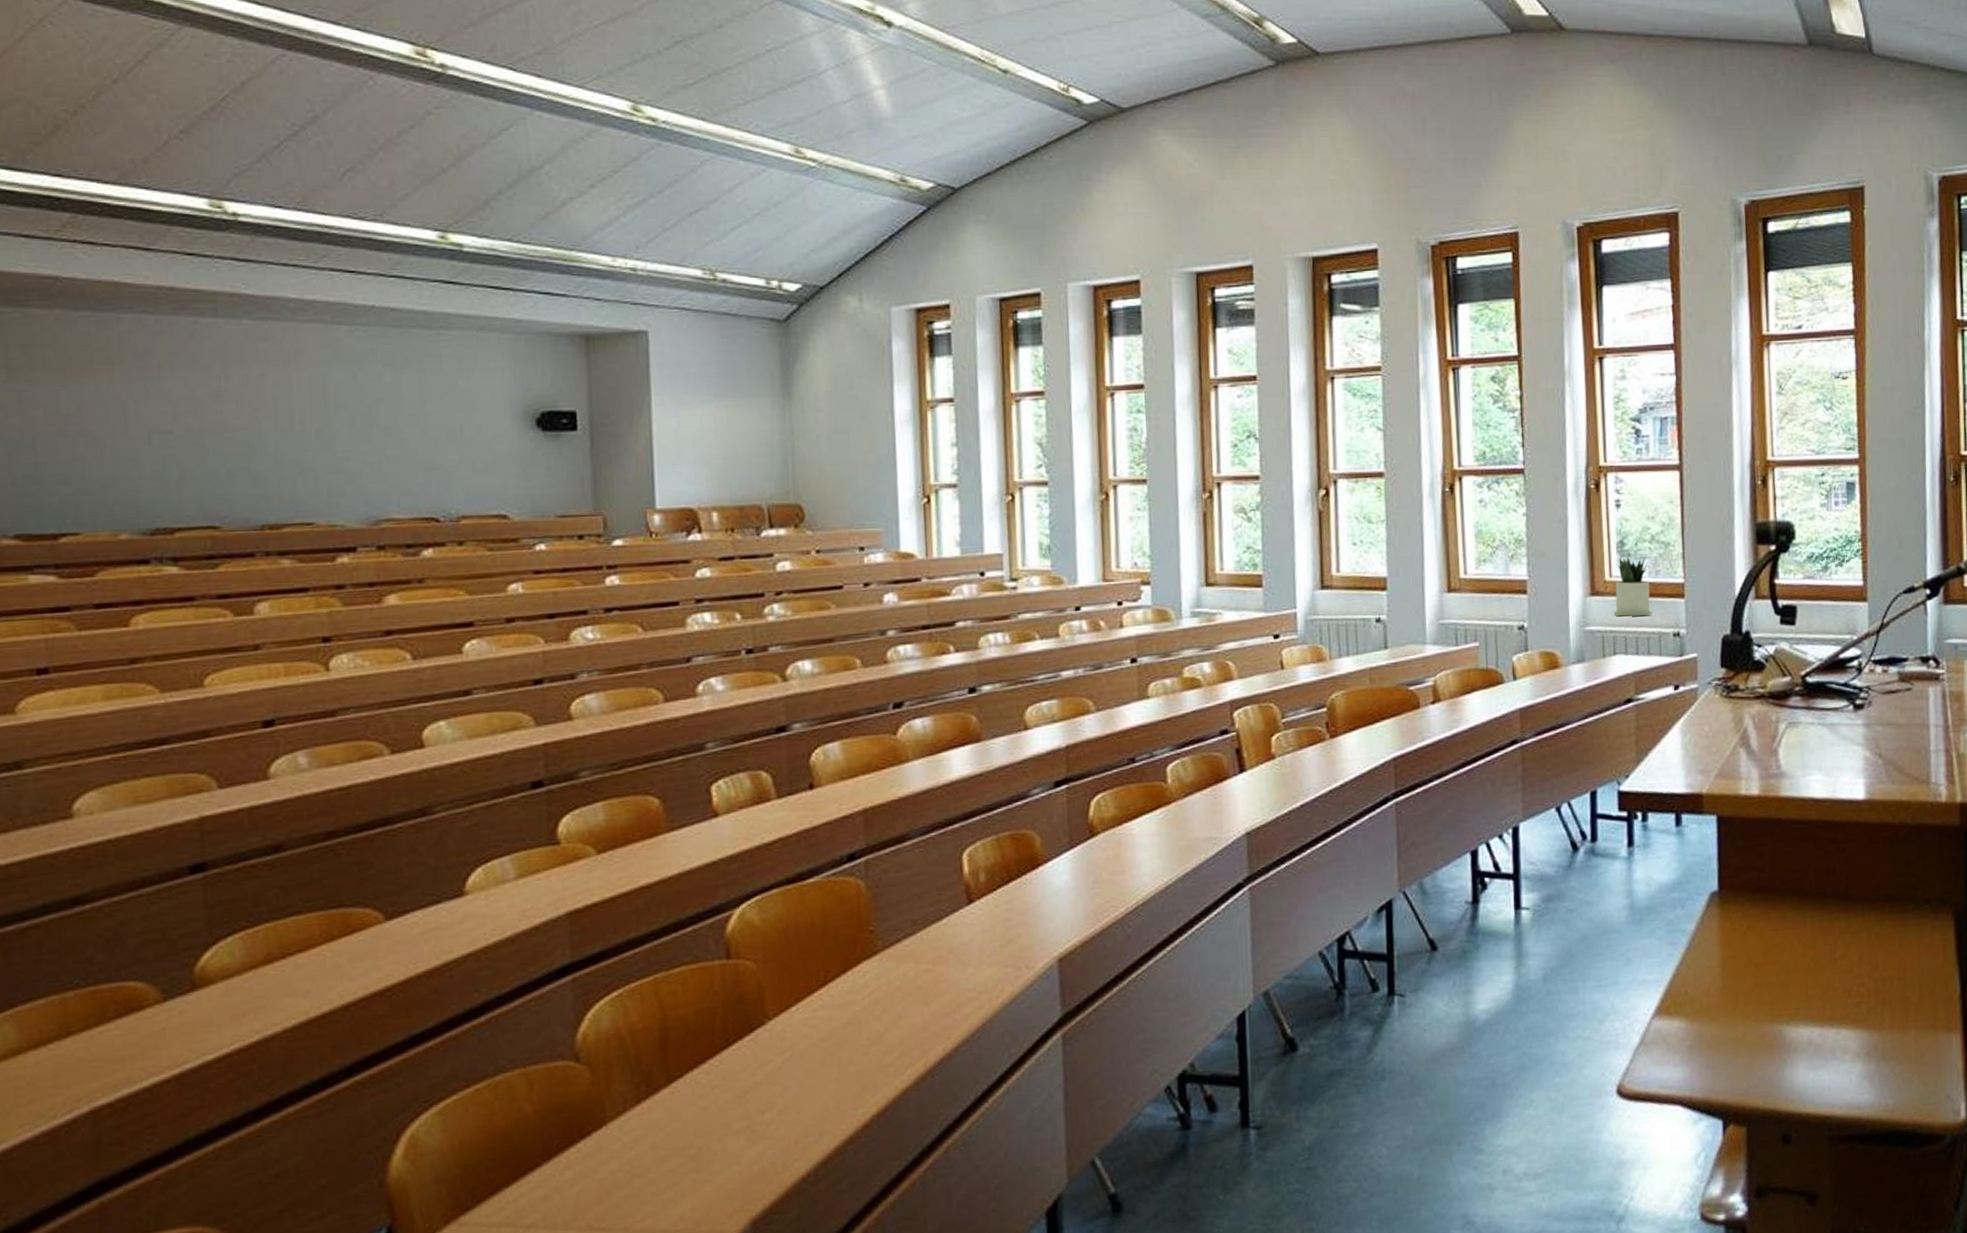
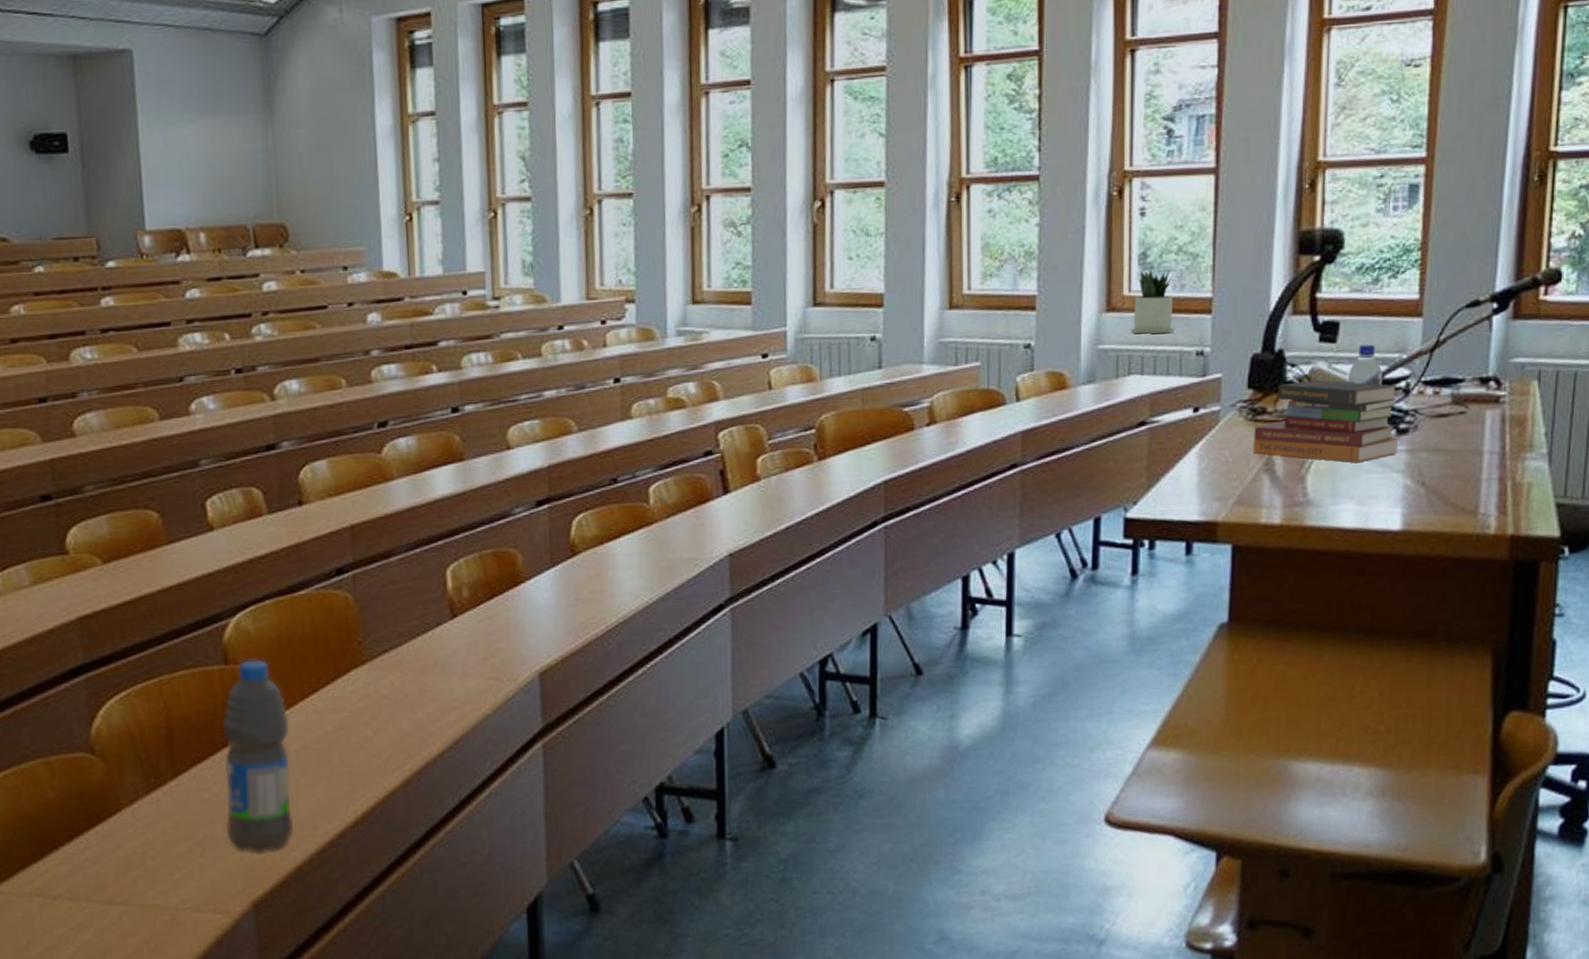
water bottle: none [721,951,798,1164] -> present [221,658,295,853]
books: none [1729,659,1857,737] -> present [1253,380,1400,463]
bottle: none [1807,626,1838,665] -> present [1347,344,1383,386]

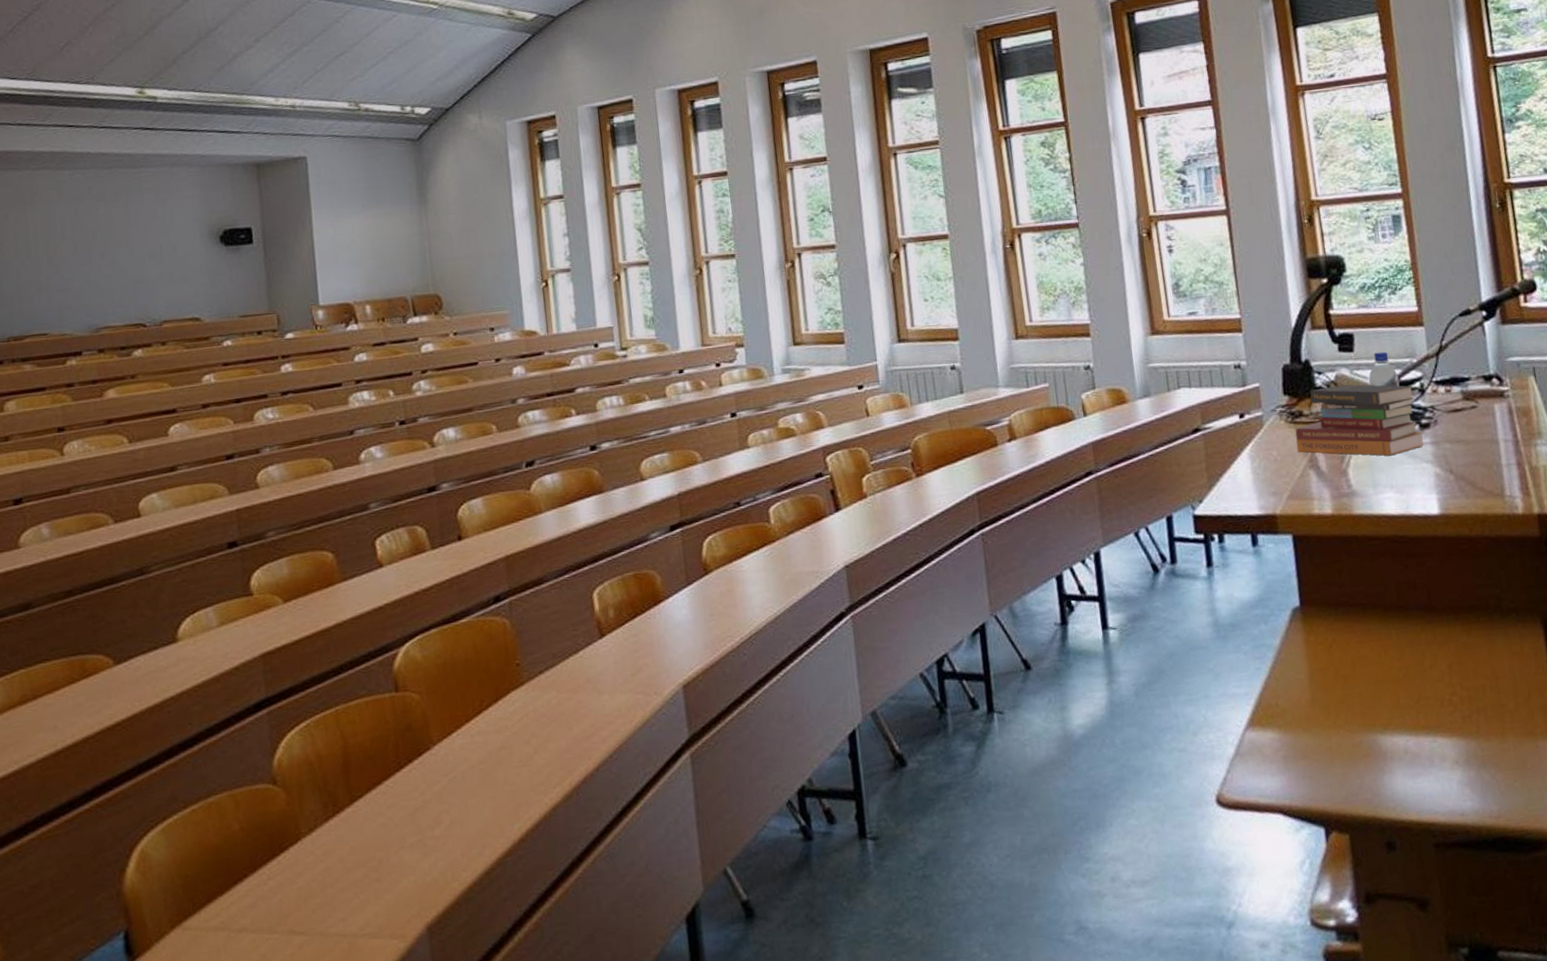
water bottle: present [221,658,295,853] -> none [393,684,464,875]
planter: present [1130,269,1176,335] -> none [1174,296,1214,353]

